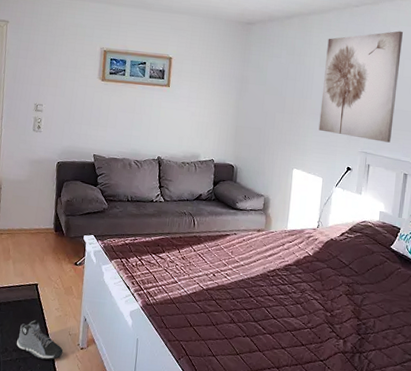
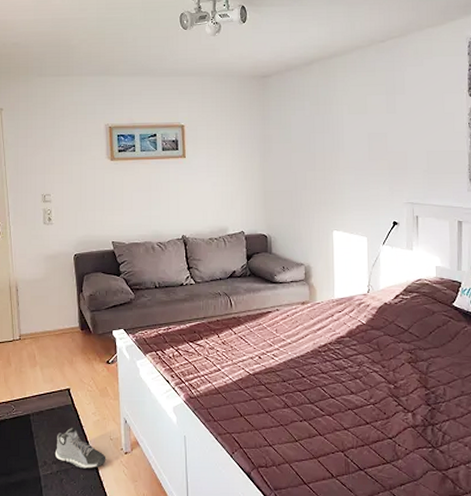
wall art: present [318,31,403,143] -> none [354,63,439,189]

